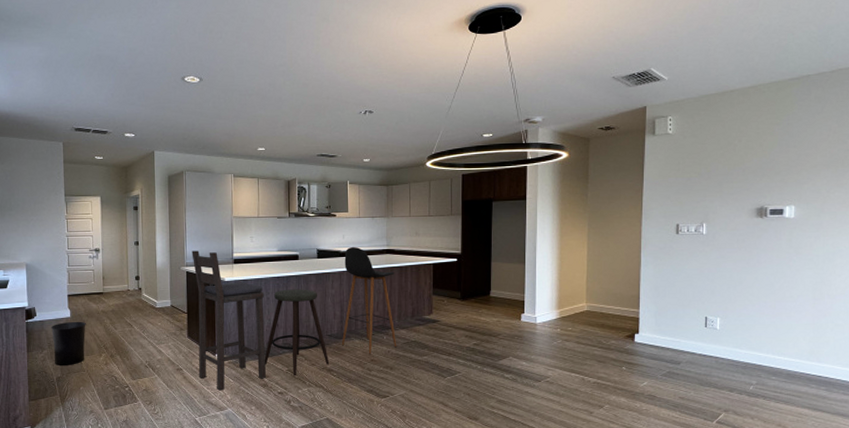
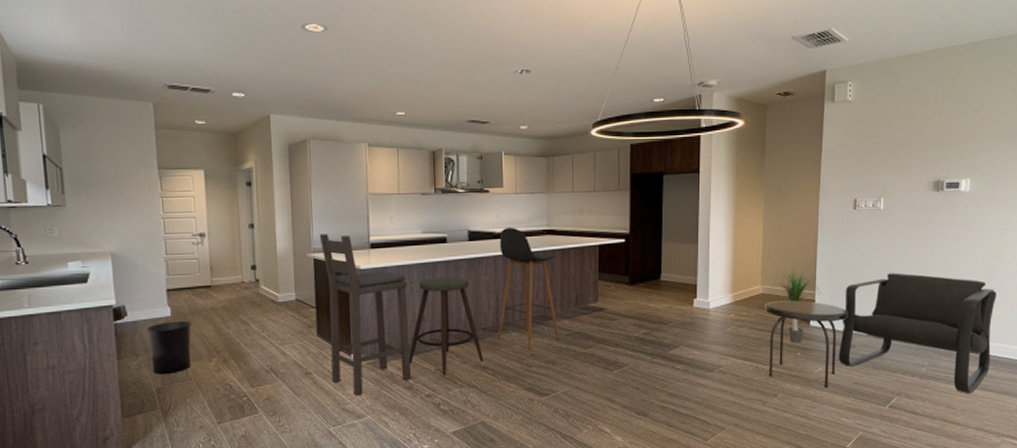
side table: none [589,317,671,402] -> present [764,300,847,388]
potted plant: none [595,286,648,358] -> present [770,267,824,343]
armchair: none [664,294,826,414] -> present [839,273,997,394]

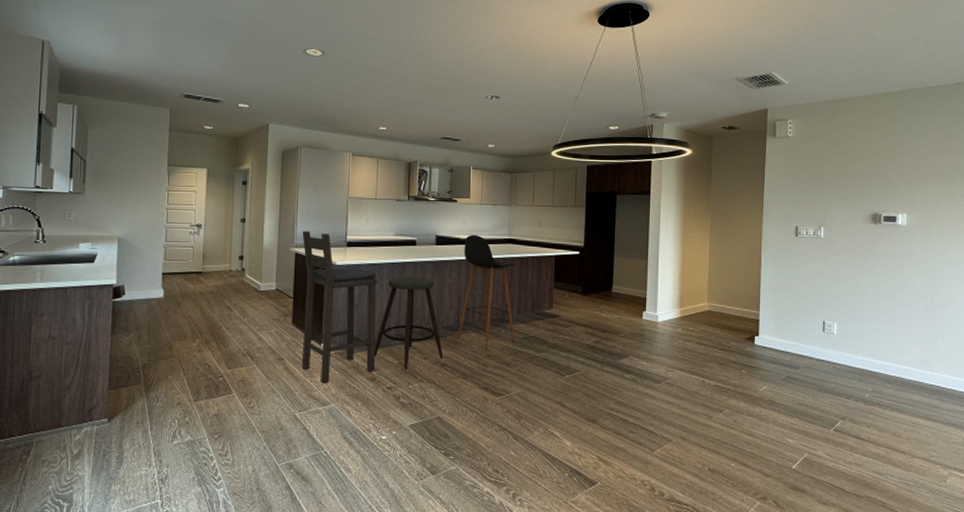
waste bin: present [146,320,191,374] -> none [140,302,180,351]
side table: present [764,300,847,388] -> none [710,318,790,407]
potted plant: present [770,267,824,343] -> none [716,286,768,361]
armchair: present [839,273,997,394] -> none [783,298,937,423]

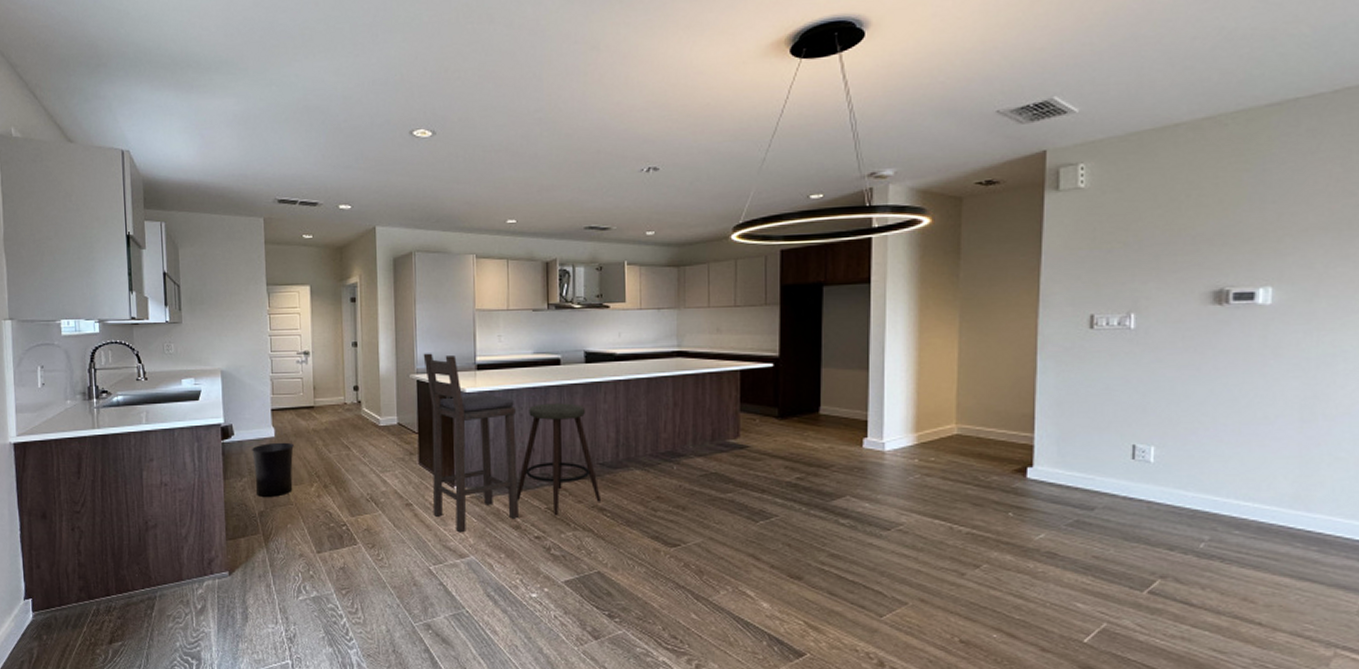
waste bin: none [140,302,180,351] -> present [251,442,294,497]
bar stool: present [457,234,516,350] -> none [617,347,692,490]

